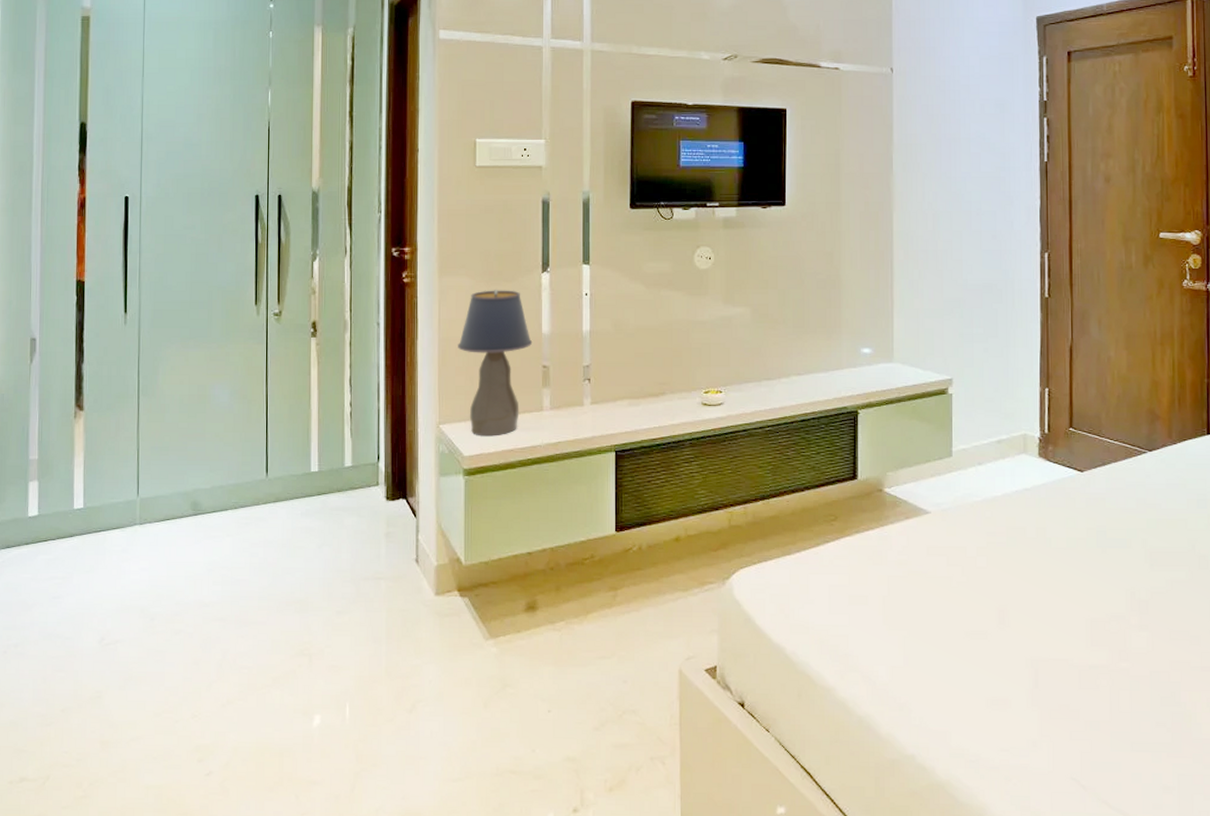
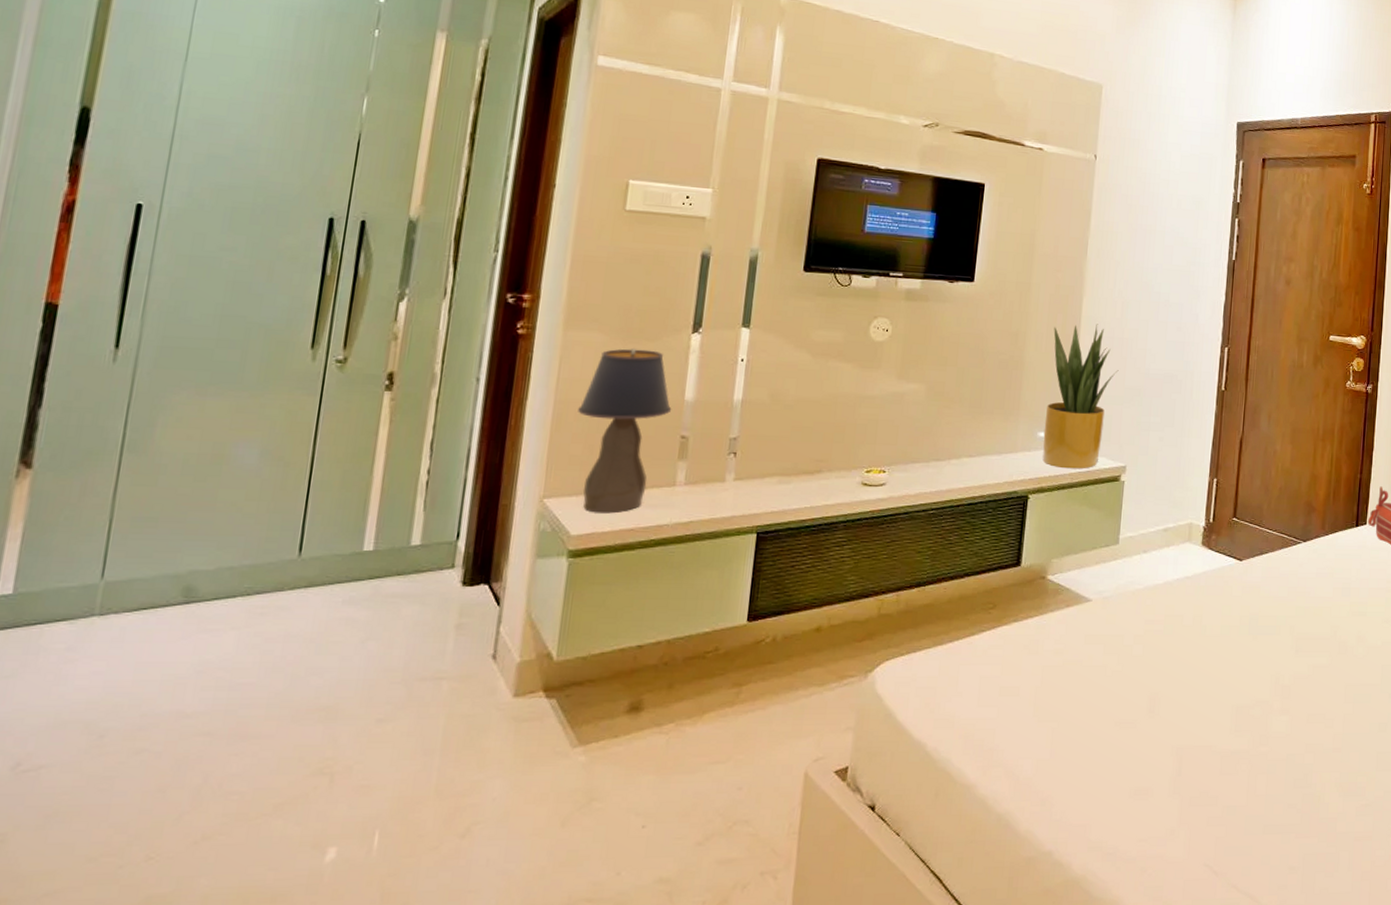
planter: none [867,238,936,383] -> present [1042,324,1119,469]

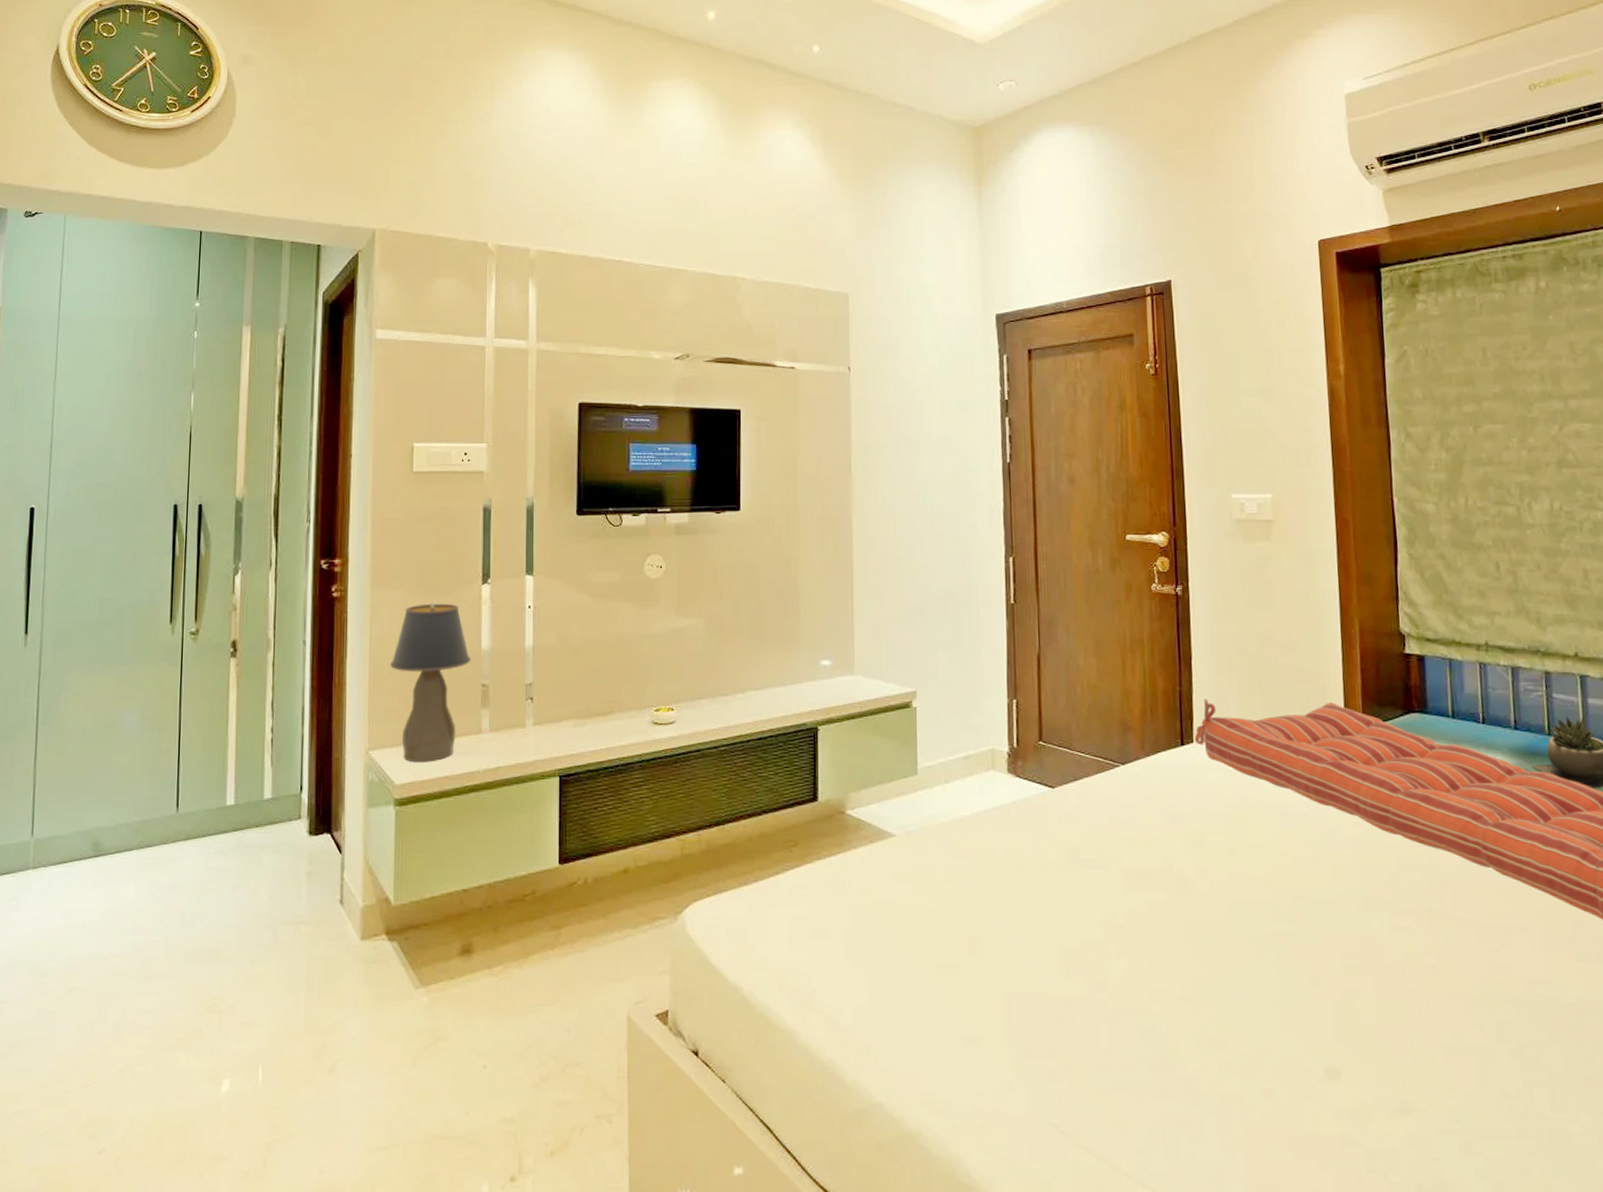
planter: present [1042,324,1119,469] -> none [826,543,898,697]

